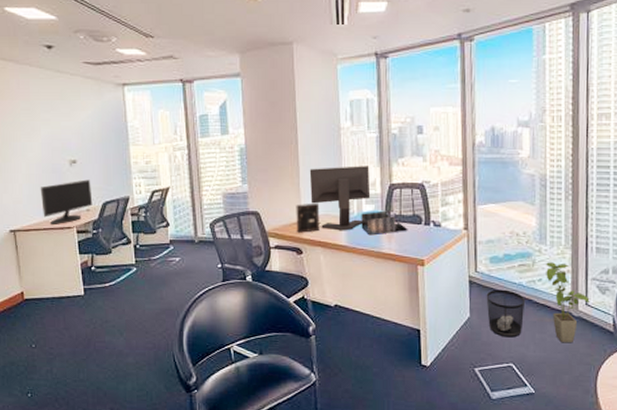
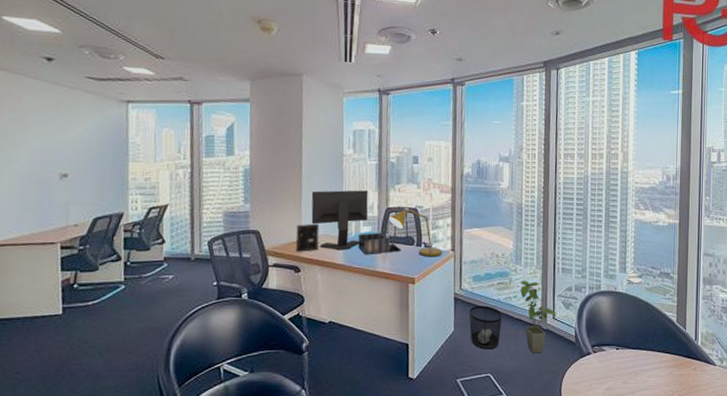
computer monitor: present [40,179,93,224] -> none [22,194,83,240]
desk lamp: none [394,182,454,237] -> present [389,207,443,257]

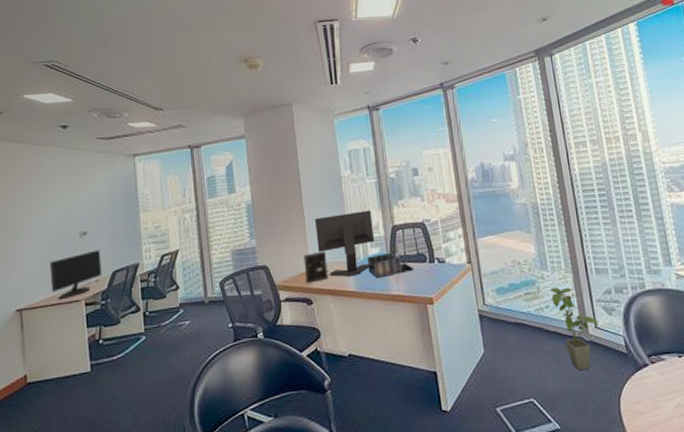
computer monitor: none [22,194,83,240] -> present [49,250,102,299]
desk lamp: present [389,207,443,257] -> none [397,222,459,274]
waste bin: present [469,305,502,350] -> none [497,320,538,371]

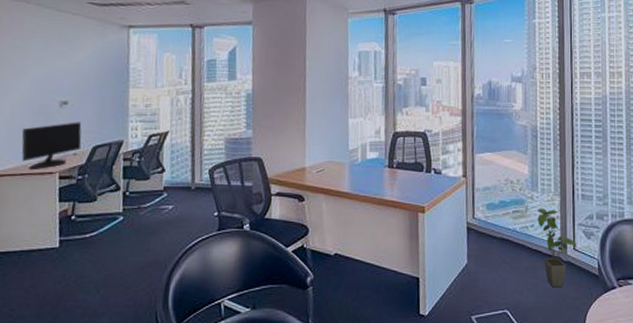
picture frame: present [303,251,328,283] -> none [299,149,324,180]
monitor: present [314,210,375,277] -> none [315,114,375,178]
desk organizer: present [367,252,414,279] -> none [364,158,410,183]

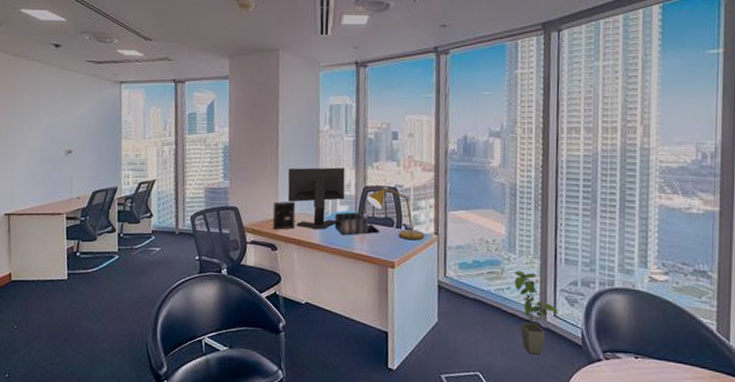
computer monitor: present [21,122,82,169] -> none [36,169,84,210]
picture frame: none [299,149,324,180] -> present [272,201,296,230]
monitor: none [315,114,375,178] -> present [287,167,345,230]
desk organizer: none [364,158,410,183] -> present [334,212,380,236]
desk lamp: none [397,131,454,184] -> present [367,186,425,241]

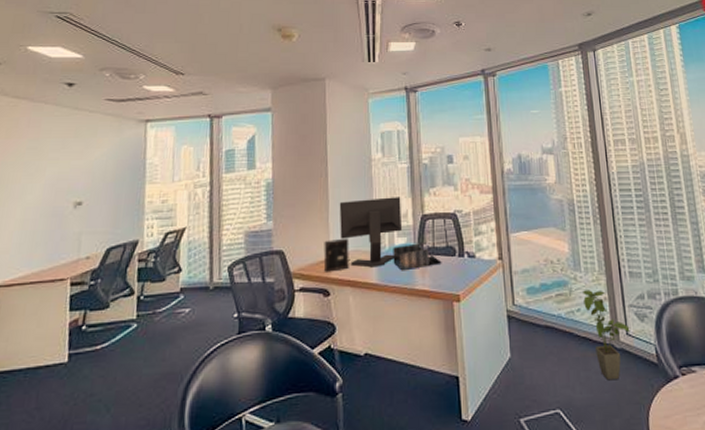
desk lamp: present [367,186,425,241] -> none [426,212,489,269]

